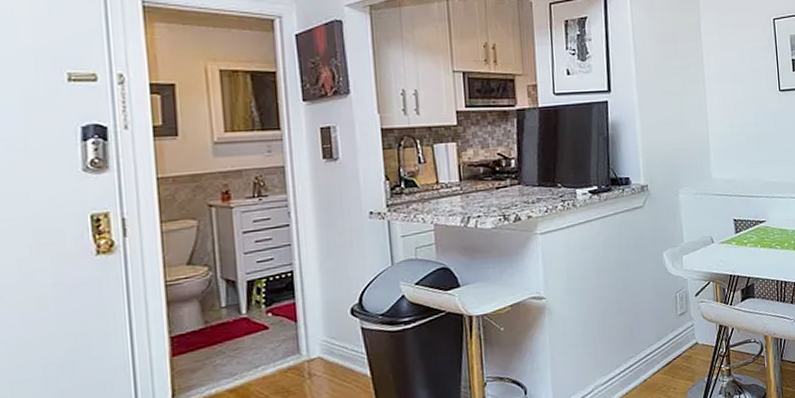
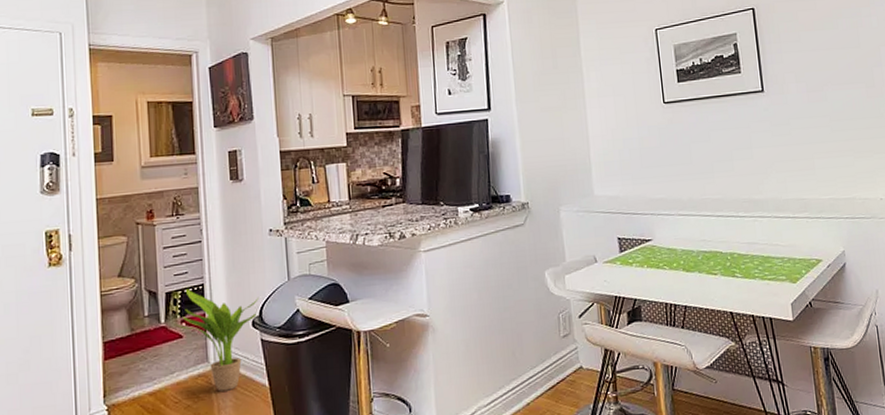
potted plant: none [259,276,358,384] -> present [175,289,259,392]

